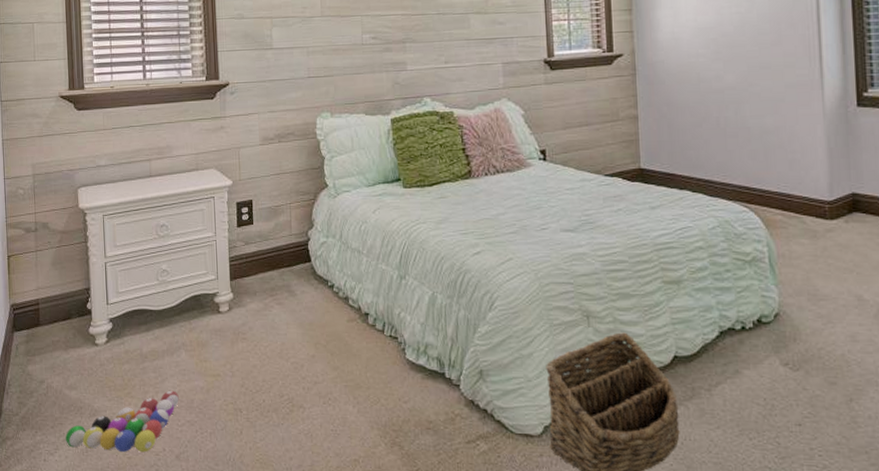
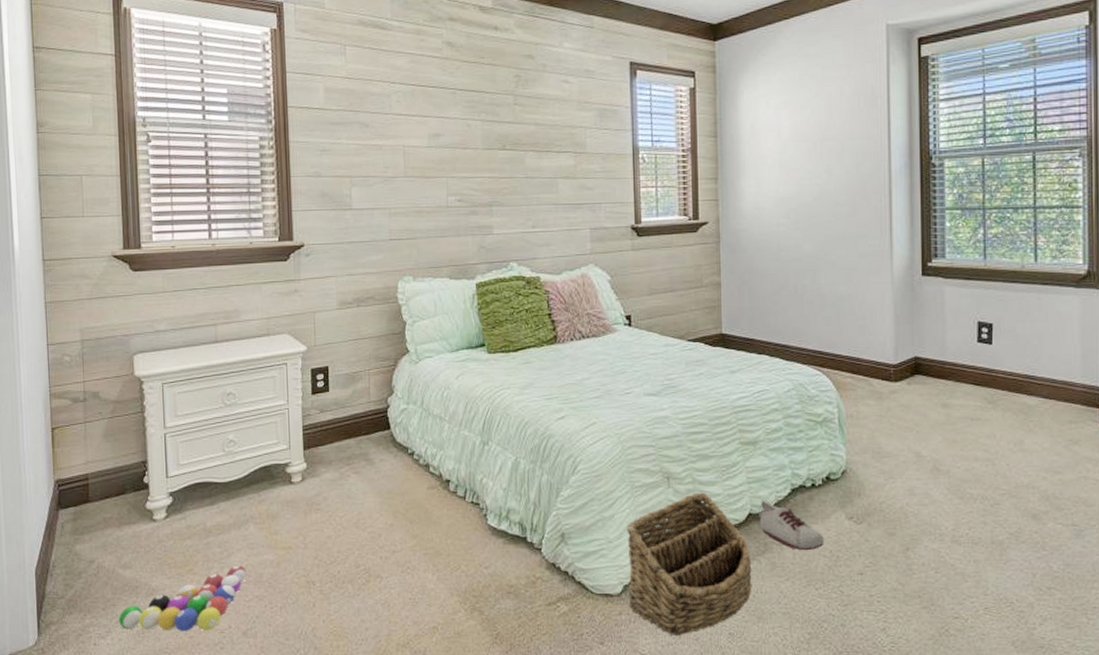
shoe: none [685,342,757,398] -> present [759,500,824,551]

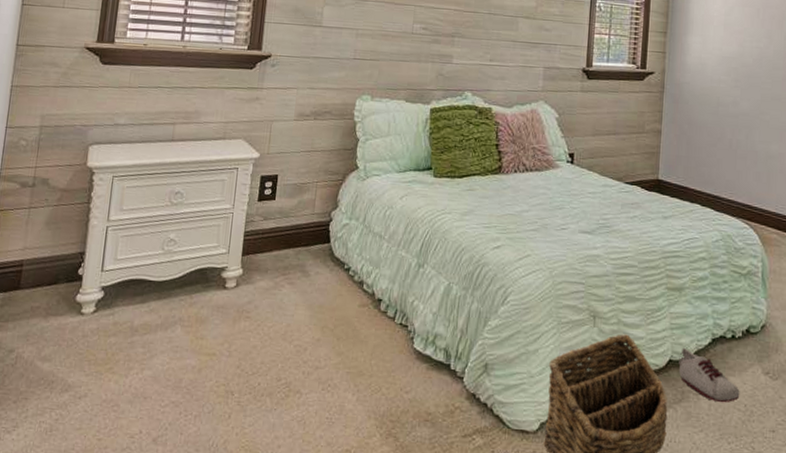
ball: present [118,565,246,631] -> none [27,367,167,434]

